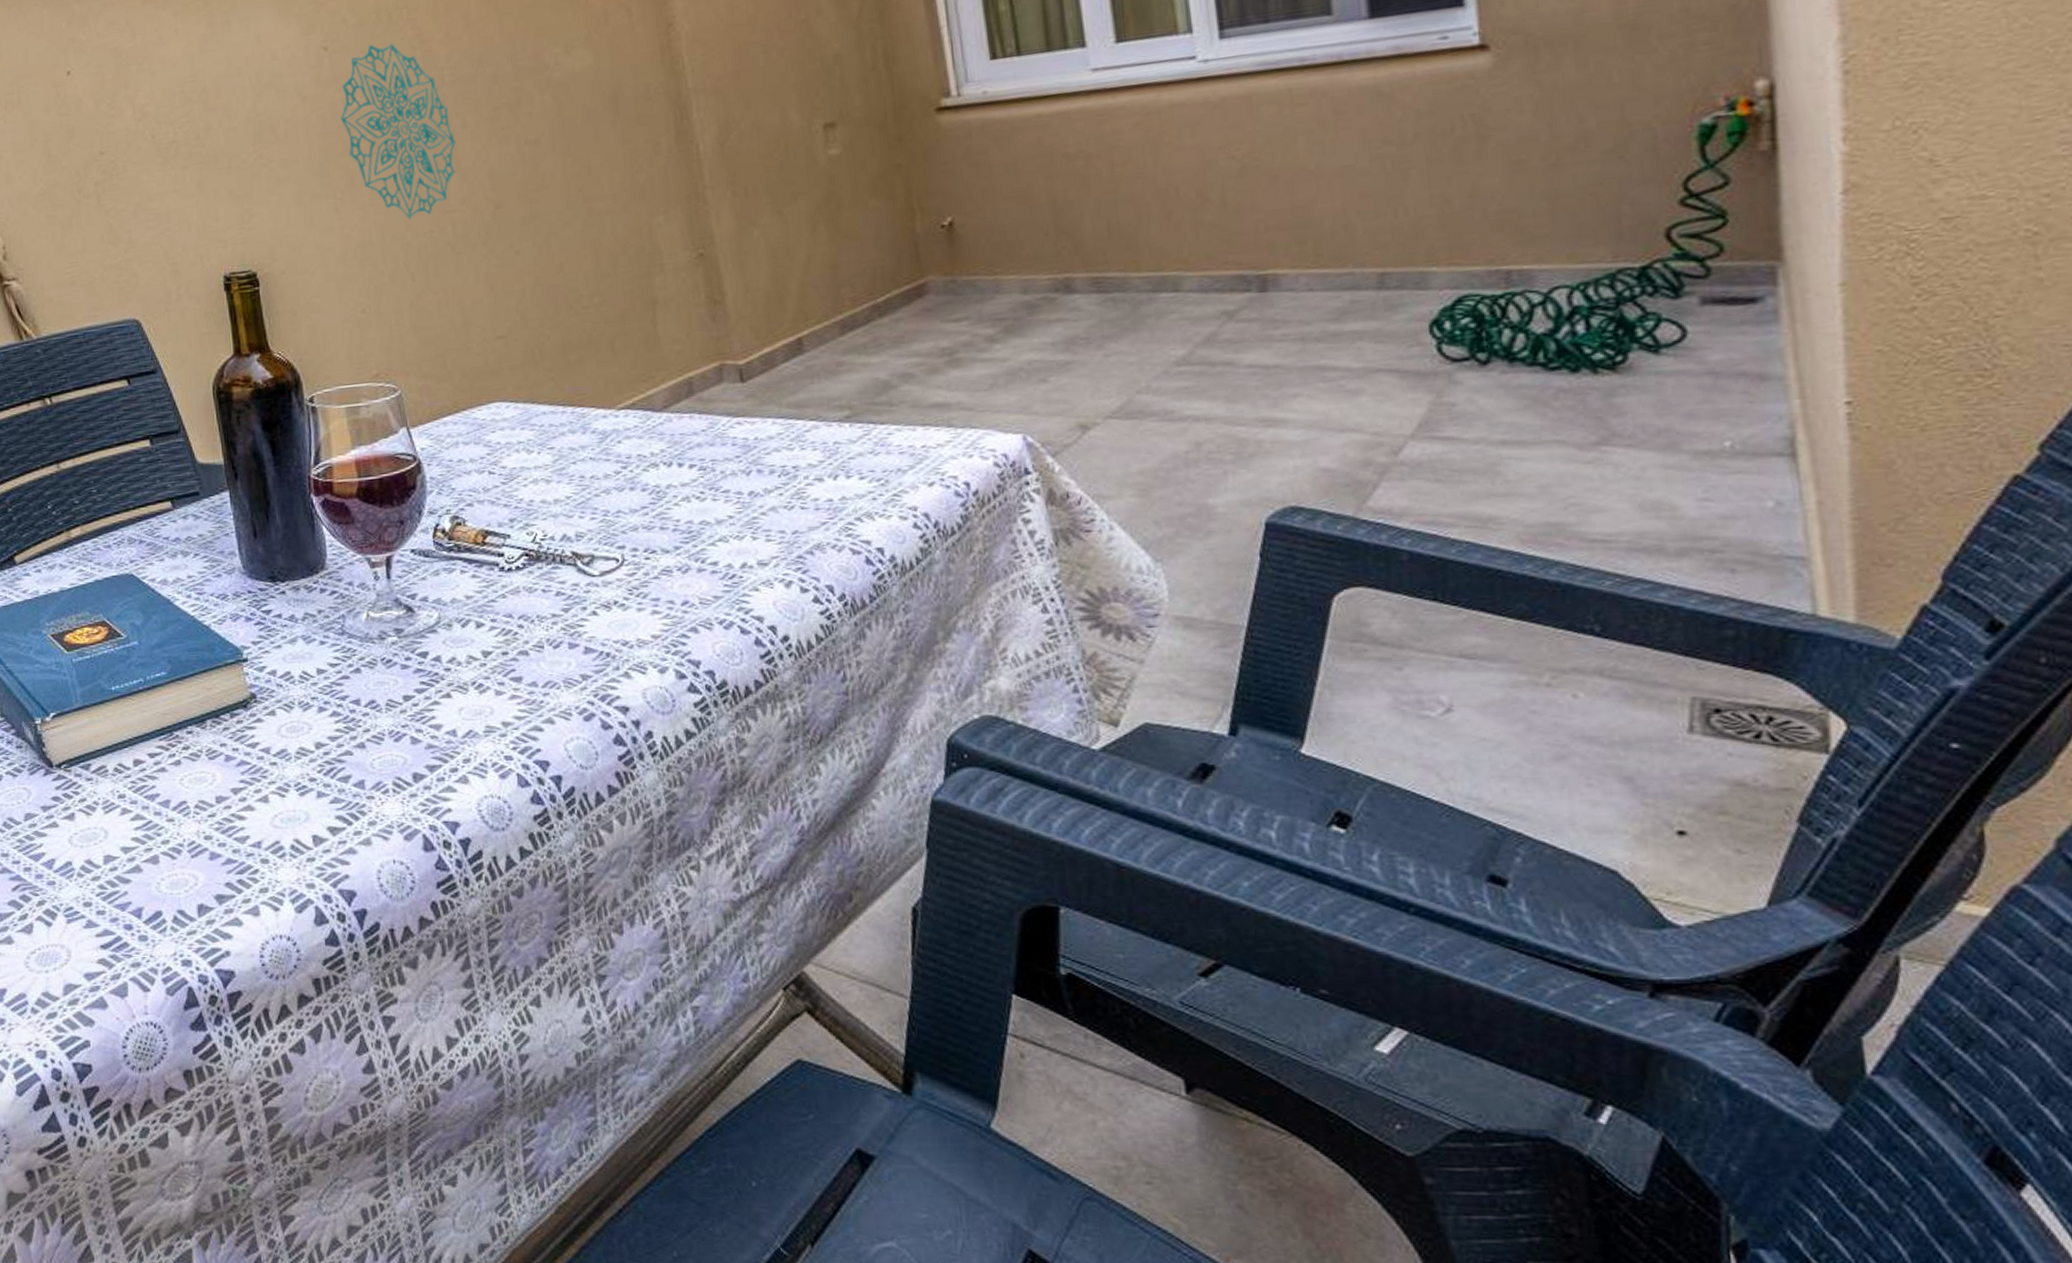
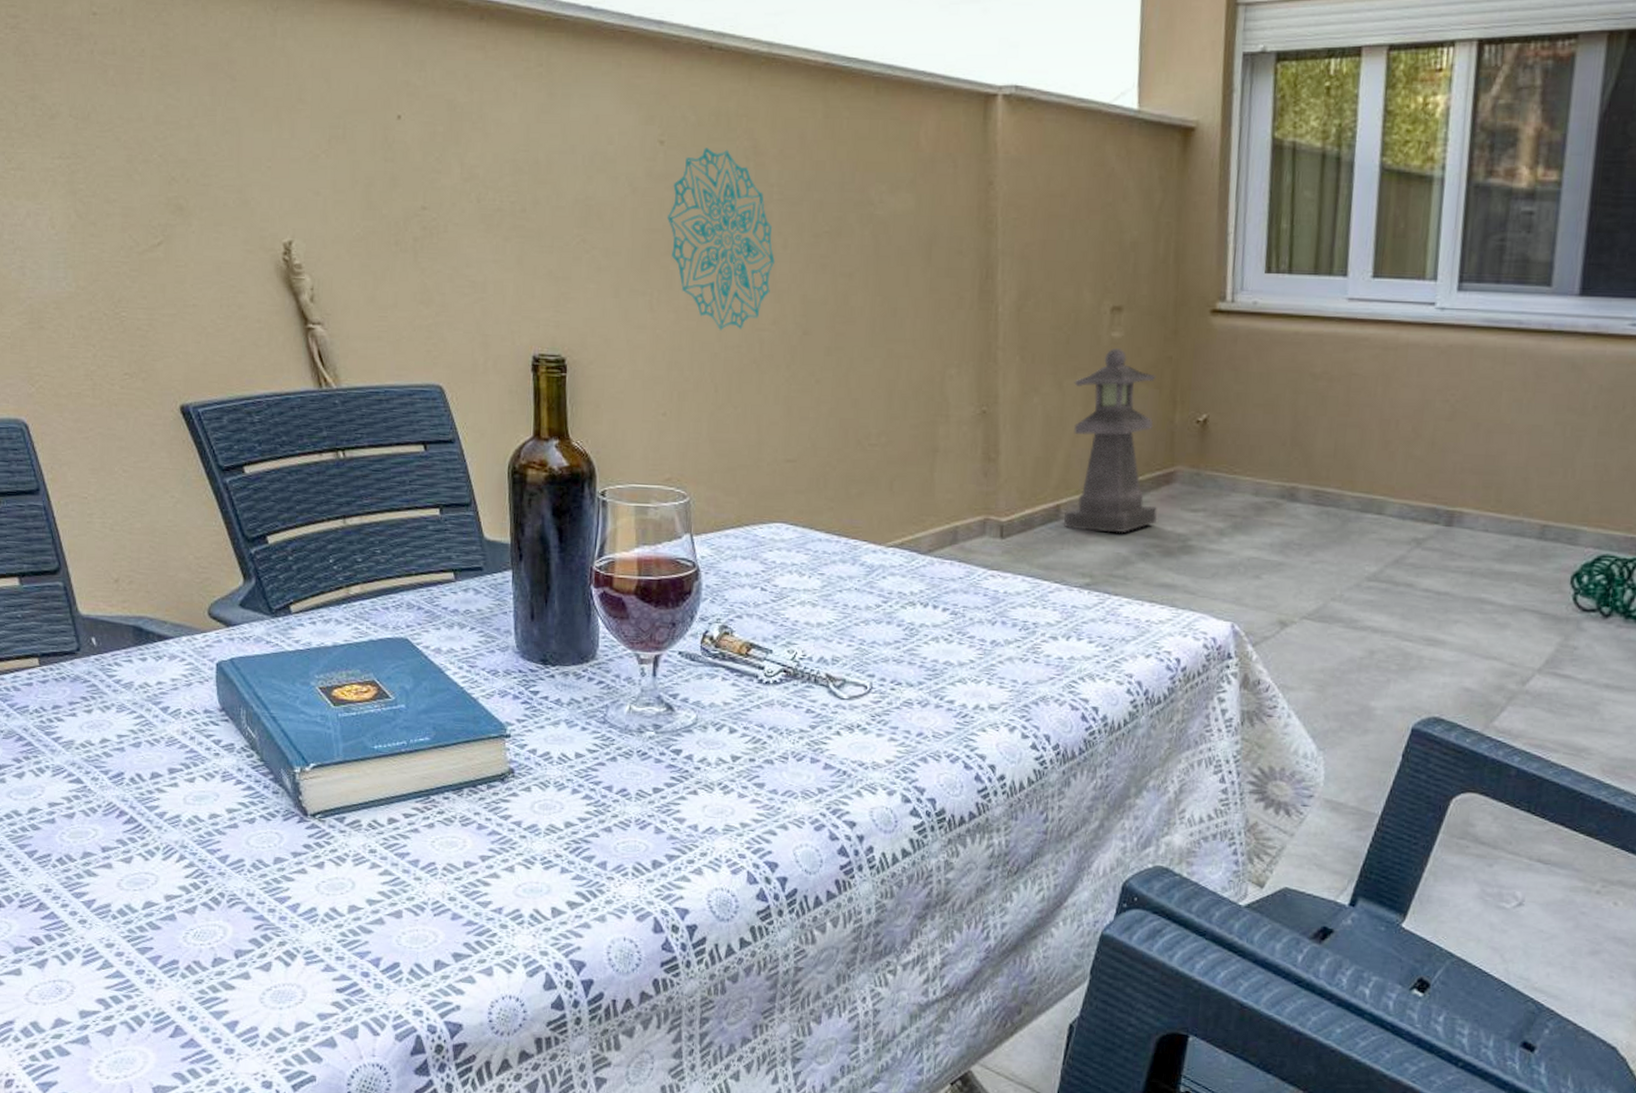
lantern: none [795,165,915,362] -> present [1063,348,1158,533]

